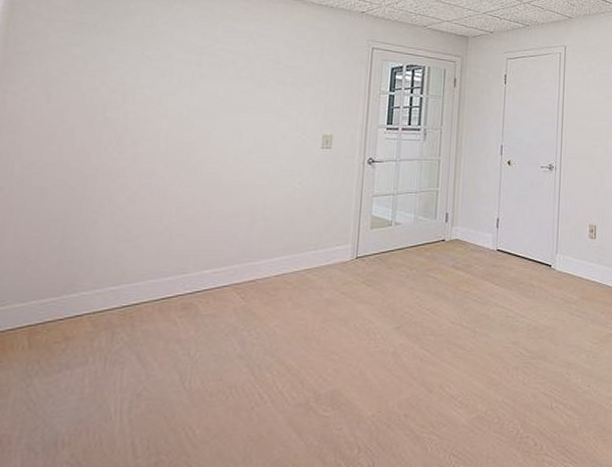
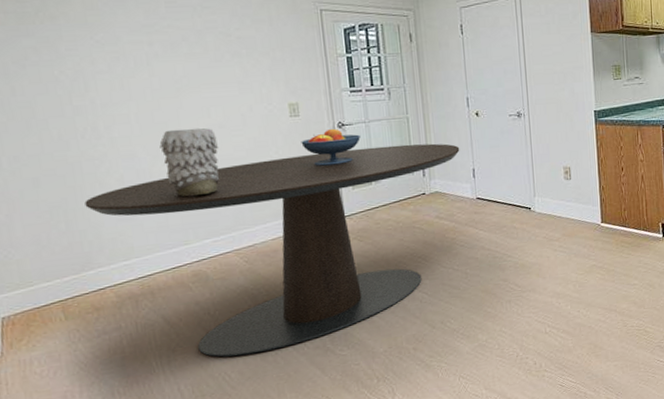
dining table: none [87,187,487,408] -> present [84,143,460,357]
vase: none [181,150,243,222] -> present [159,127,219,197]
fruit bowl: none [327,164,389,202] -> present [301,128,360,166]

